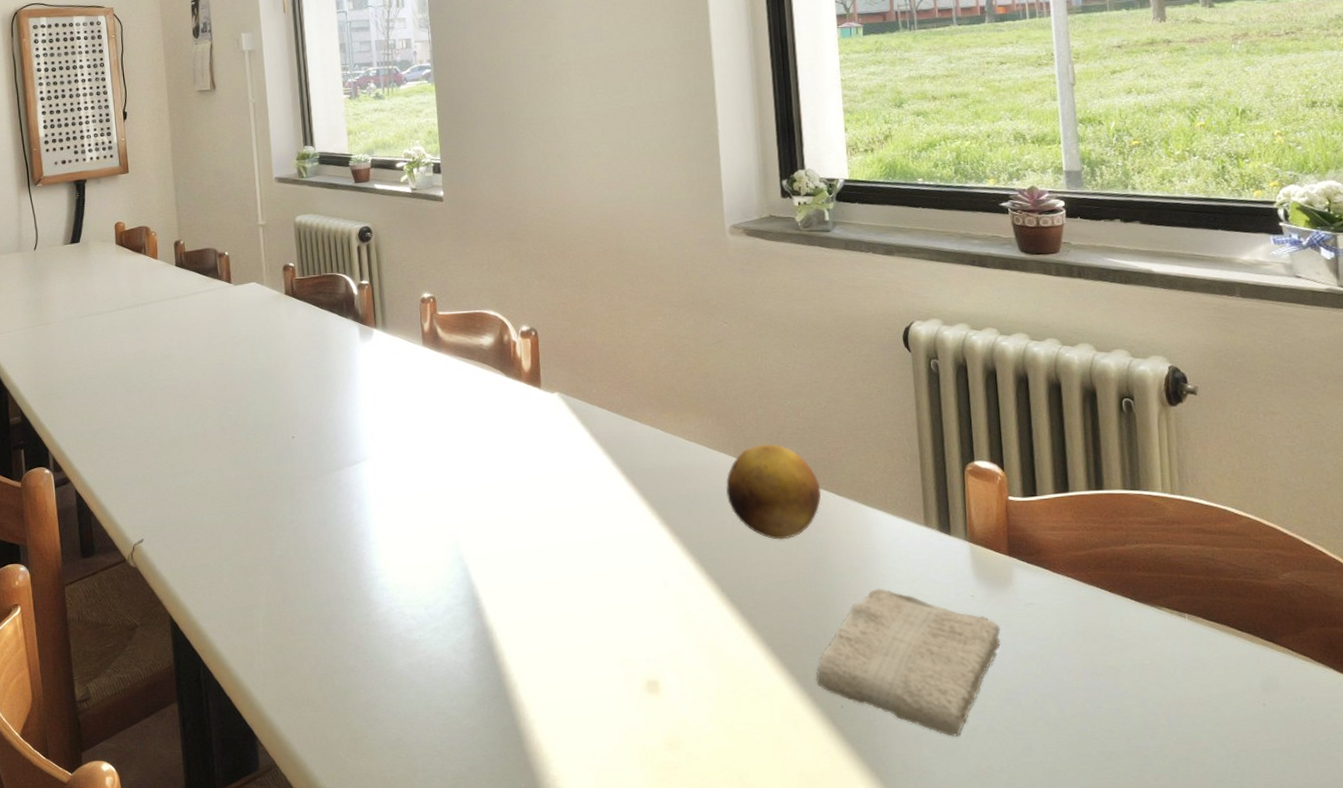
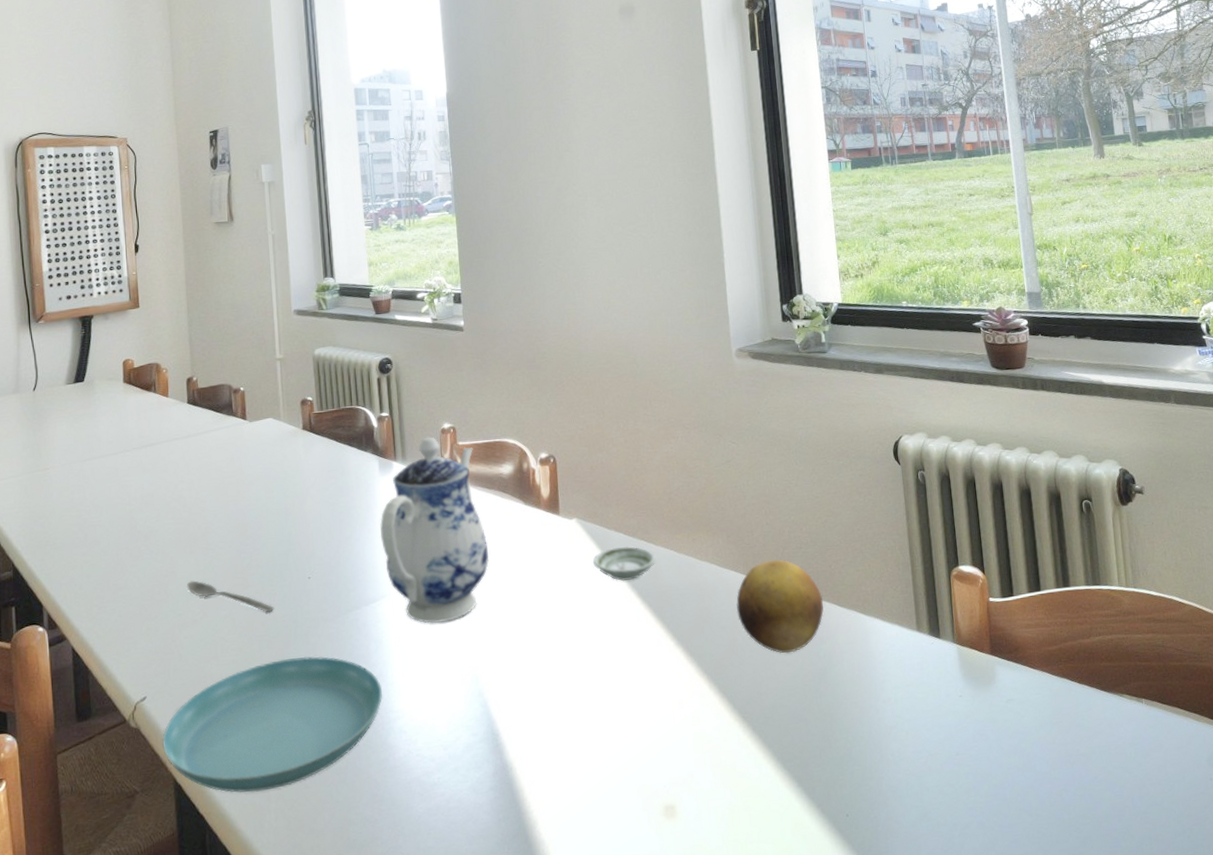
saucer: none [159,511,365,635] -> present [162,656,383,793]
spoon: none [178,434,261,468] -> present [186,580,274,613]
teapot: none [360,305,469,487] -> present [379,436,489,623]
saucer: none [575,422,641,458] -> present [592,546,656,582]
washcloth: present [816,588,1001,737] -> none [823,694,987,836]

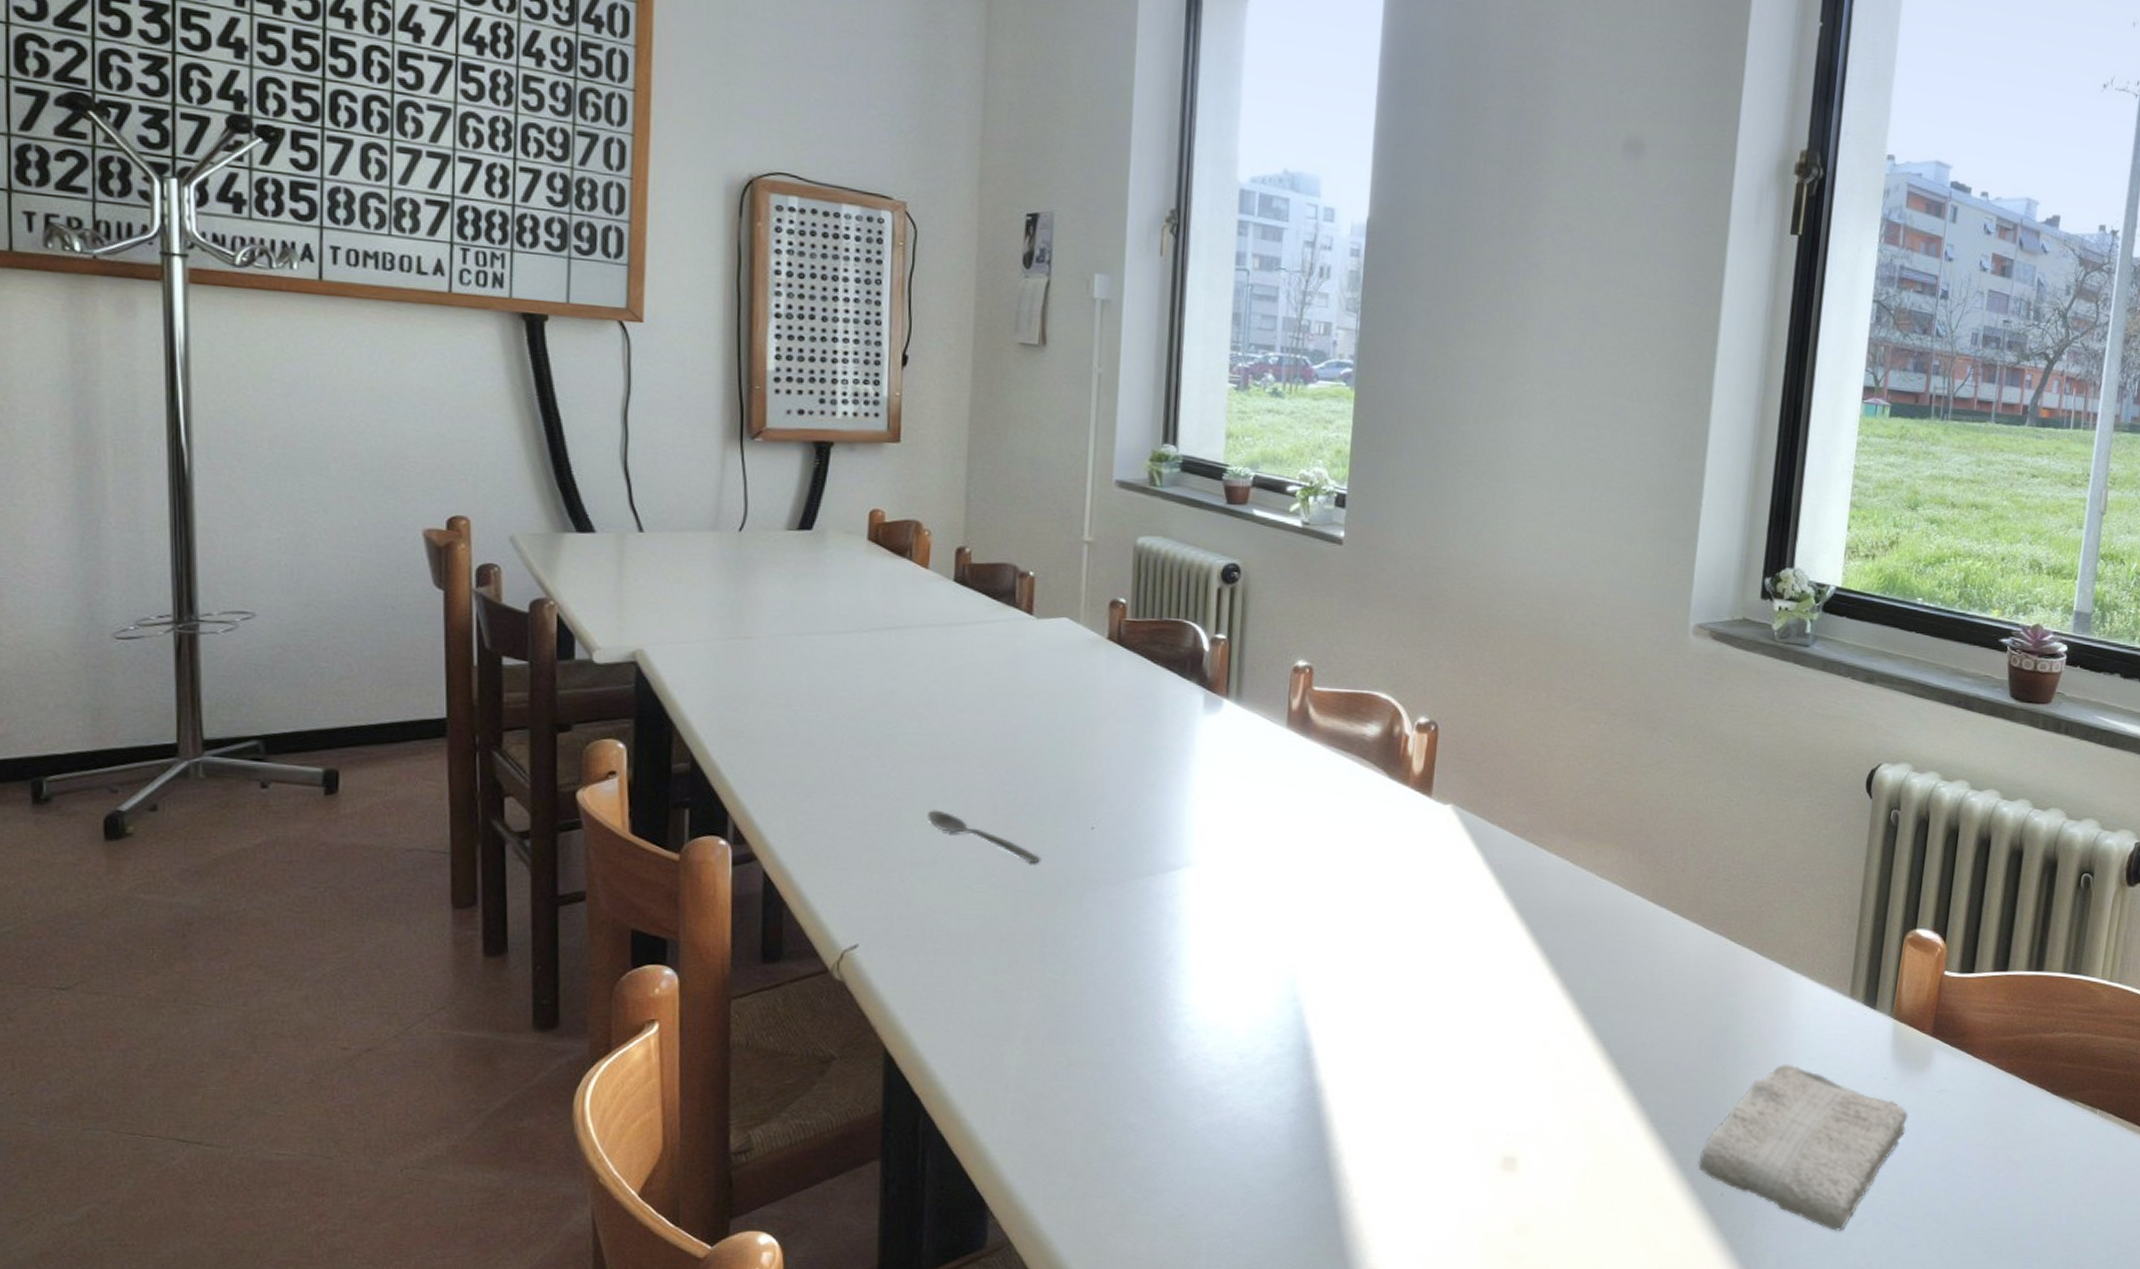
saucer: present [162,656,383,793] -> none [873,923,1171,1077]
teapot: present [379,436,489,623] -> none [1194,674,1333,907]
saucer: present [592,546,656,582] -> none [1464,846,1545,890]
fruit: present [736,559,824,654] -> none [1634,889,1744,1002]
washcloth: none [823,694,987,836] -> present [1698,1064,1908,1231]

